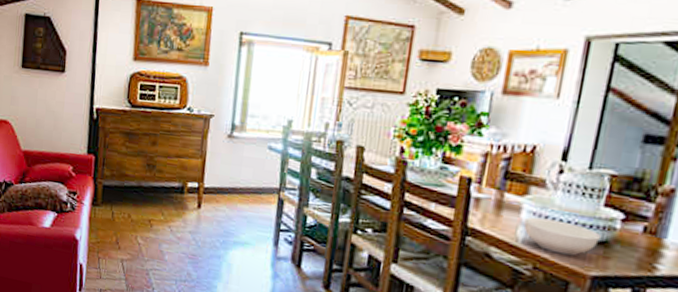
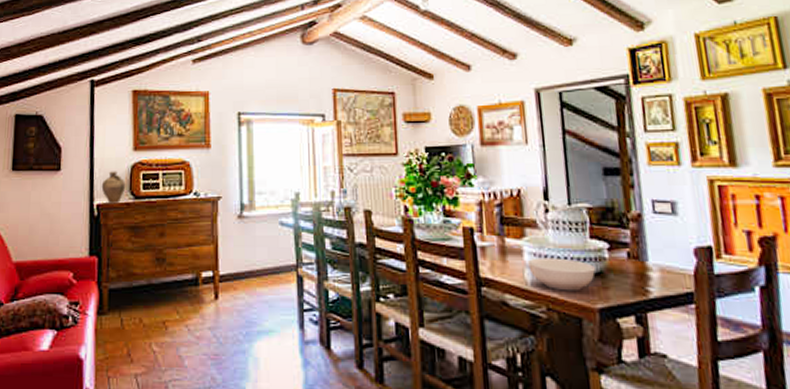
jug: none [101,78,124,110] -> present [101,171,126,204]

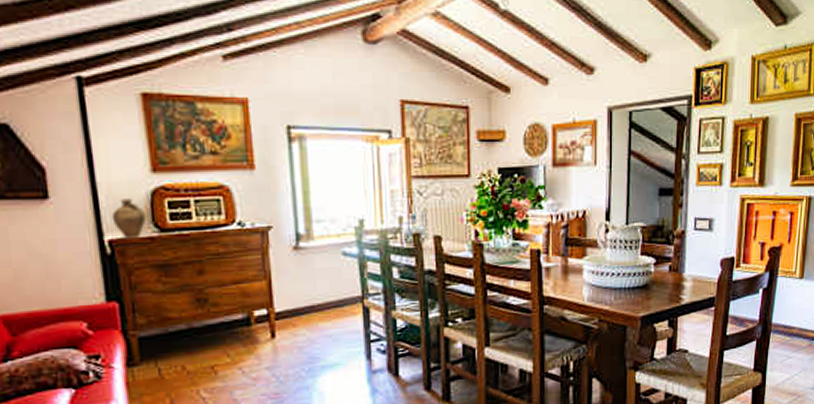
bowl: present [528,257,597,291] -> none [587,274,643,304]

